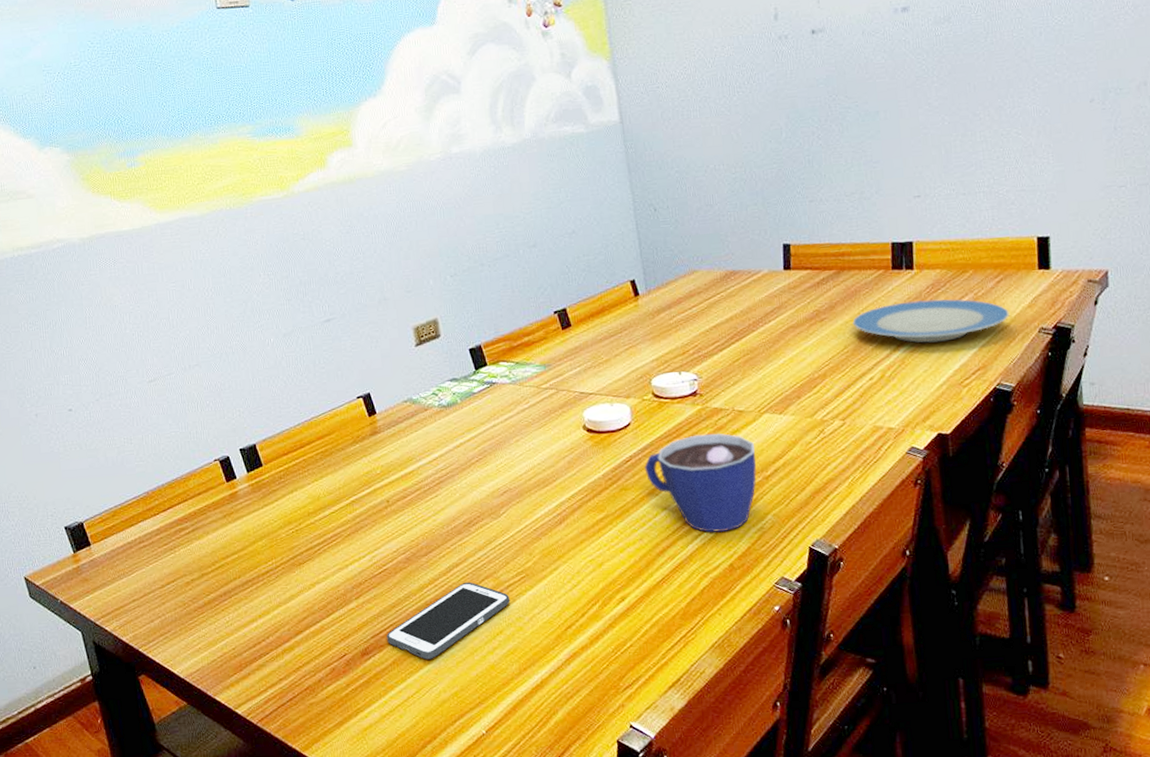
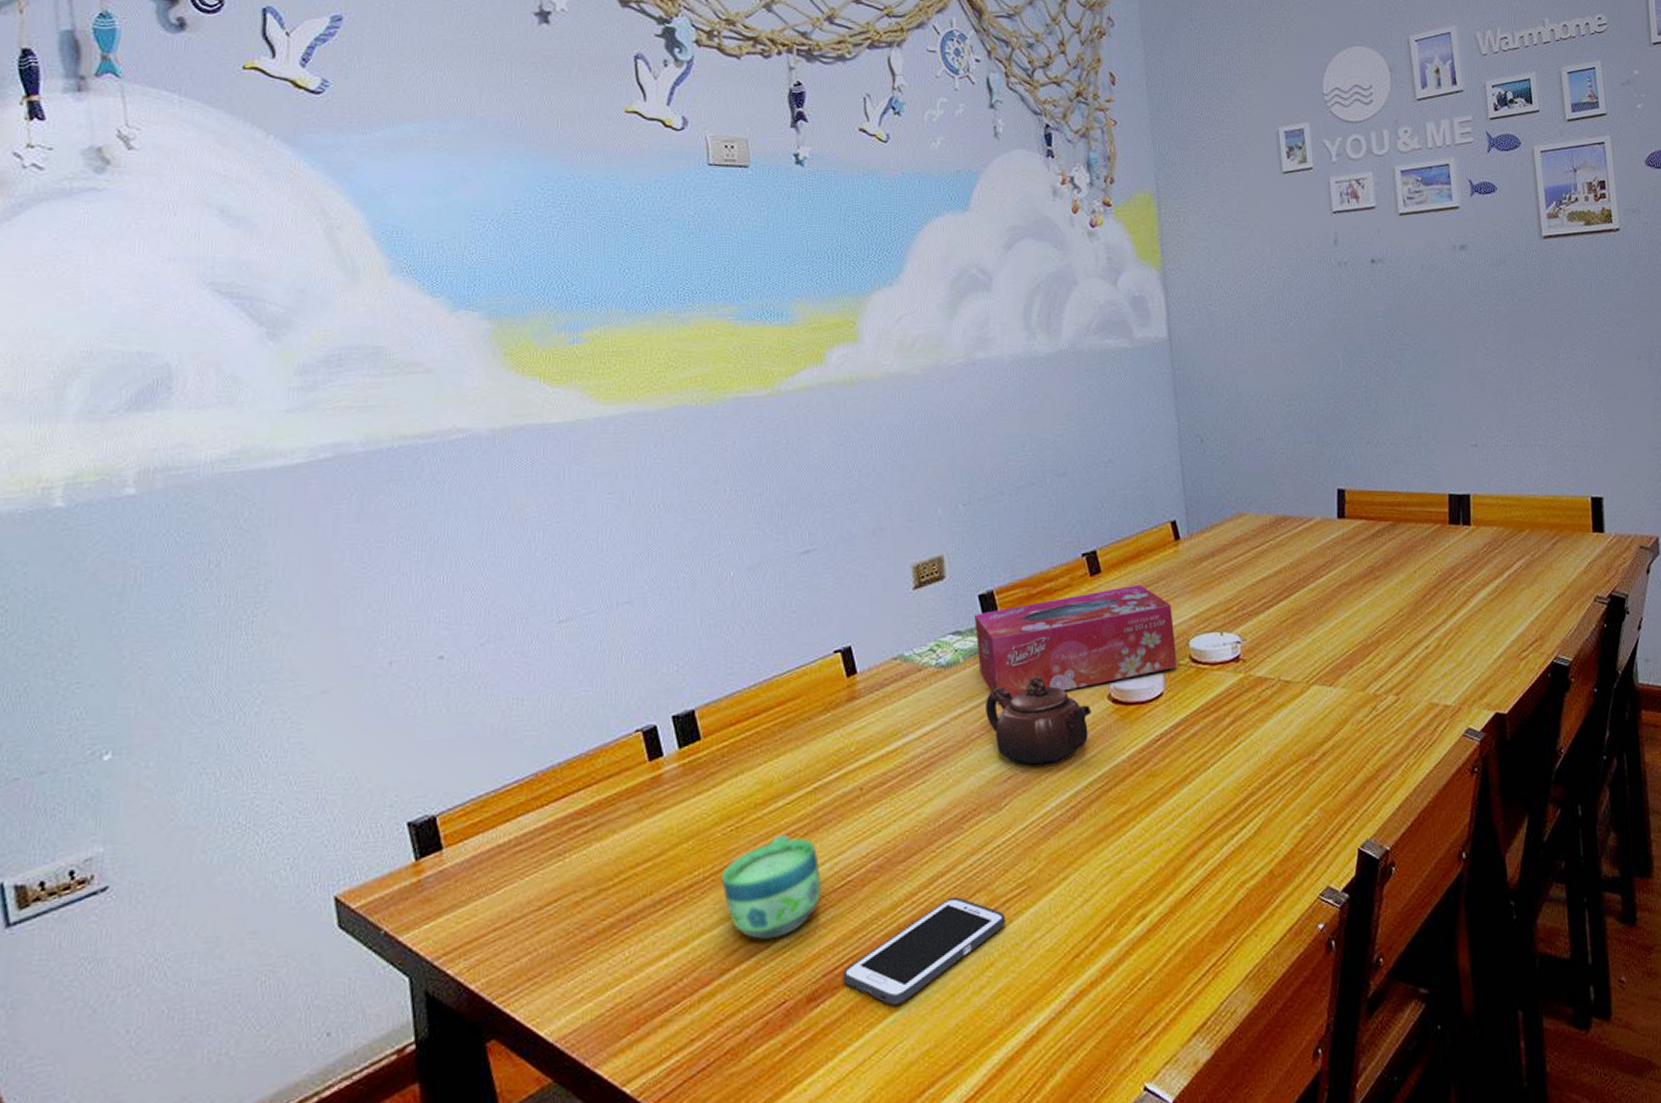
cup: none [289,535,364,611] -> present [721,834,820,940]
tissue box: none [467,335,642,435] -> present [975,584,1178,705]
teapot: none [481,412,570,484] -> present [986,676,1092,768]
cup: present [644,433,756,533] -> none [1176,707,1303,831]
plate: present [852,298,1010,343] -> none [1408,559,1566,608]

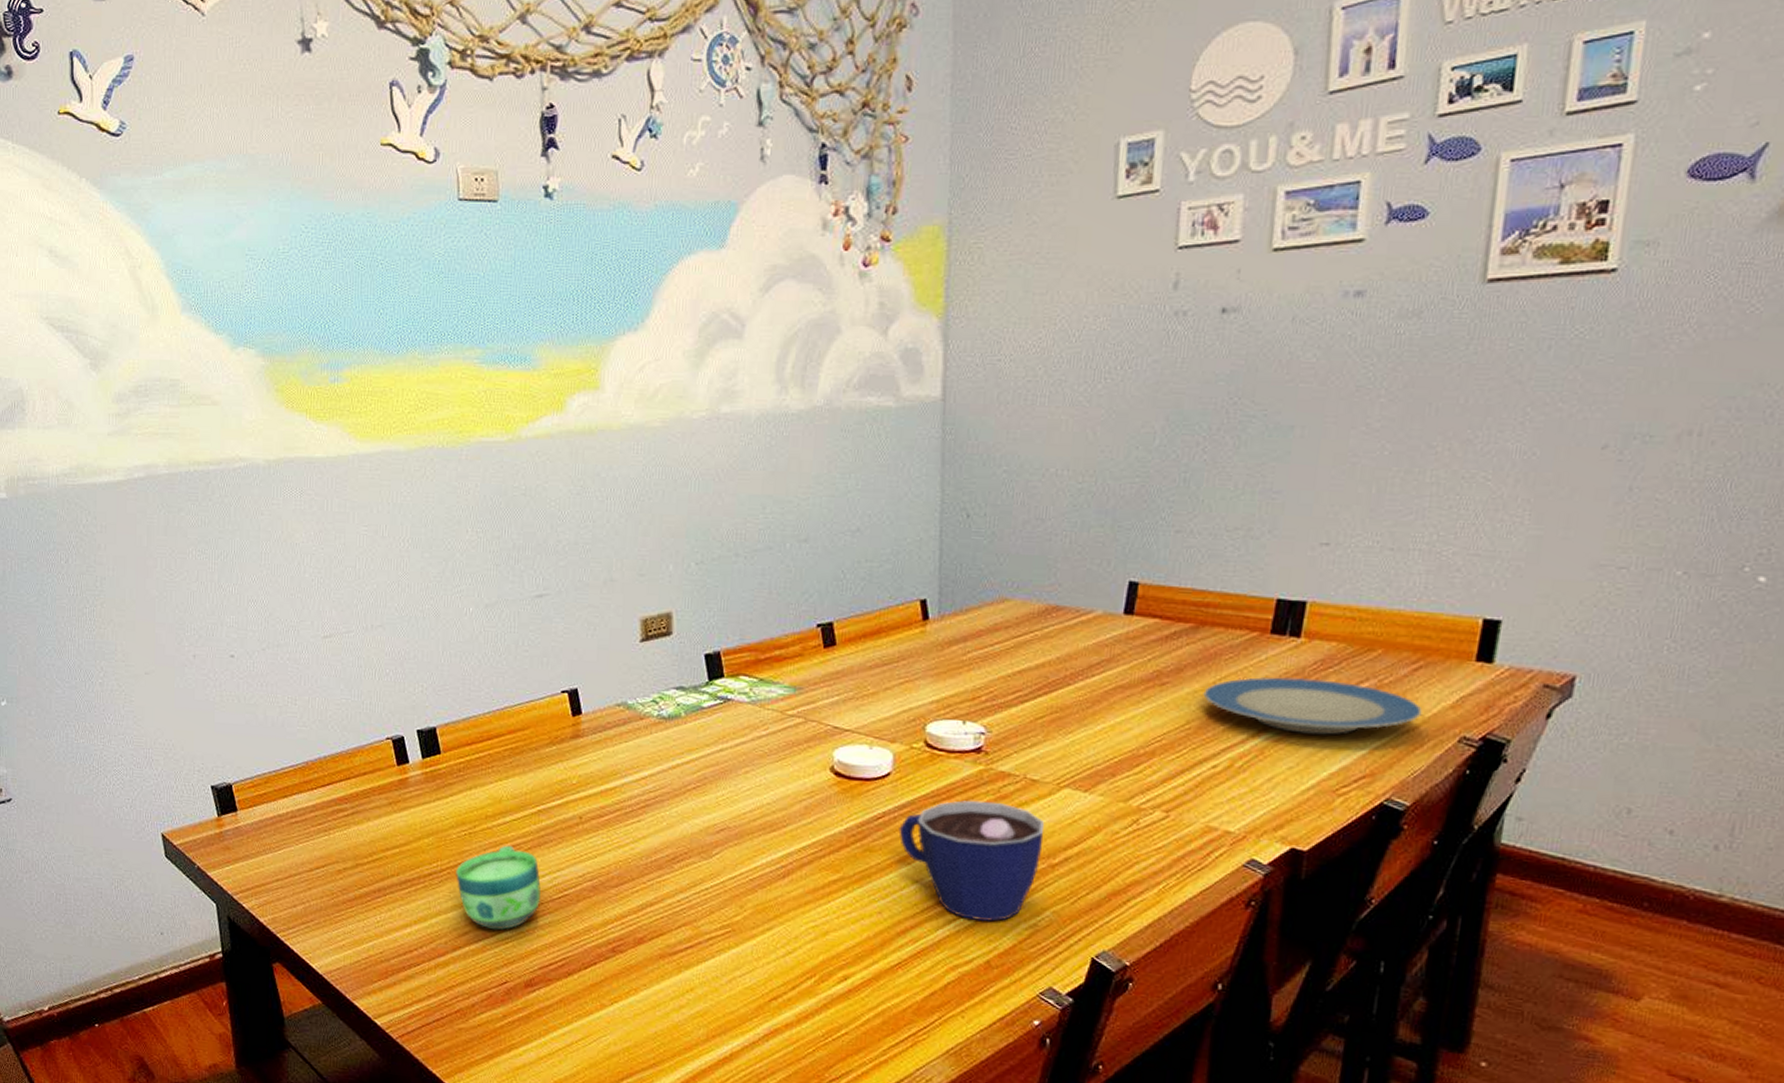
cell phone: present [843,896,1006,1006] -> none [557,925,709,1005]
tissue box: present [975,584,1178,705] -> none [698,661,911,761]
teapot: present [986,676,1092,768] -> none [703,739,812,825]
cup: none [1176,707,1303,831] -> present [899,800,1044,922]
plate: none [1408,559,1566,608] -> present [1203,677,1423,735]

